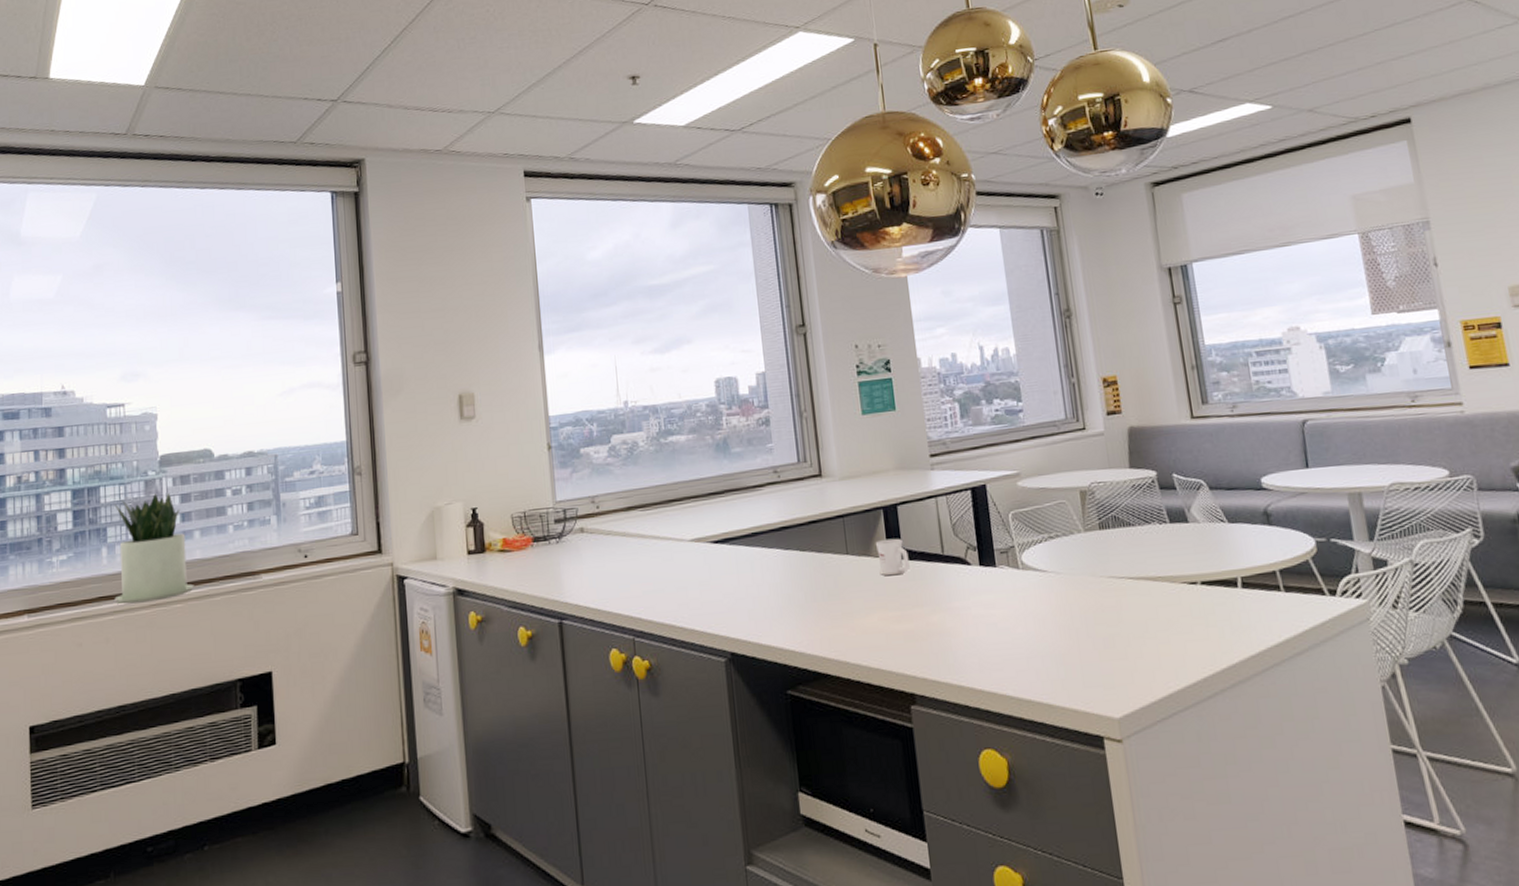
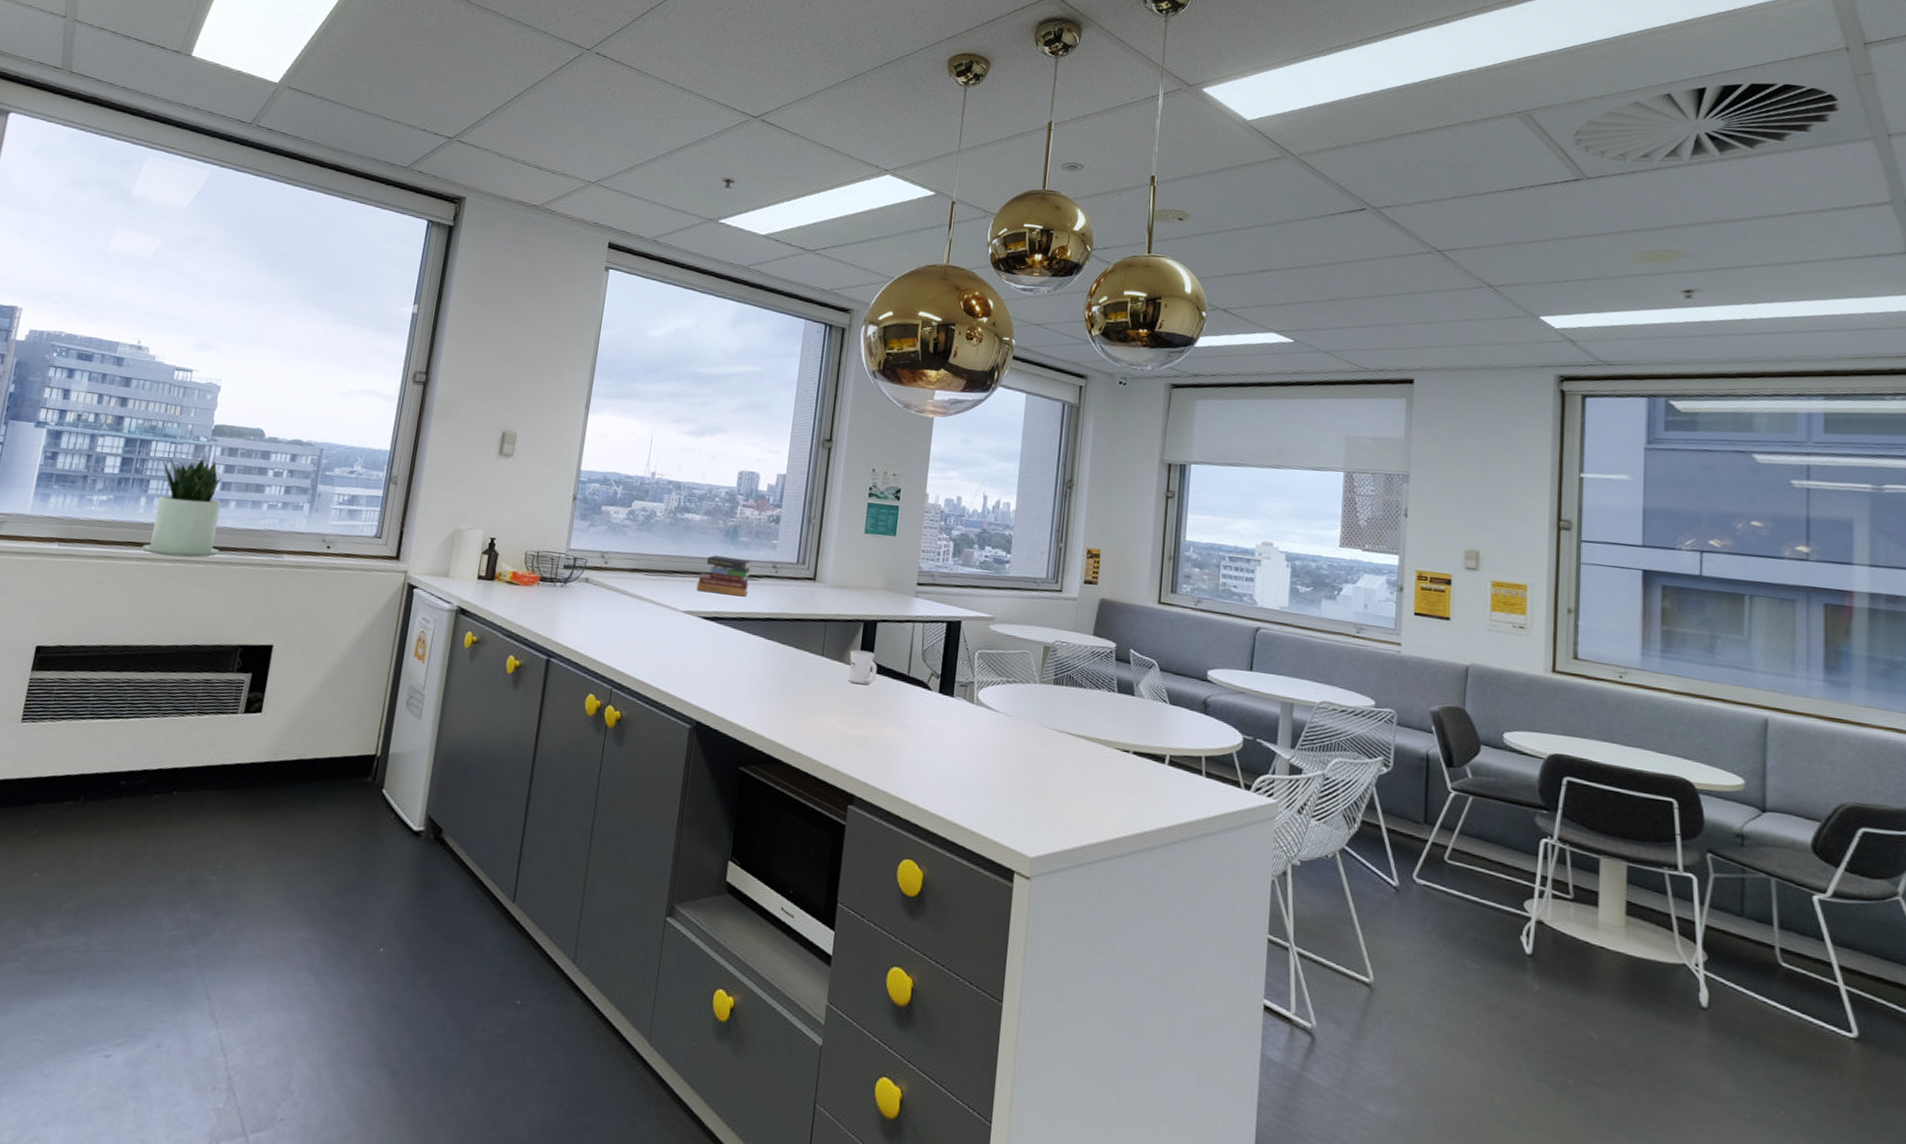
books: none [697,470,753,516] -> present [696,555,753,597]

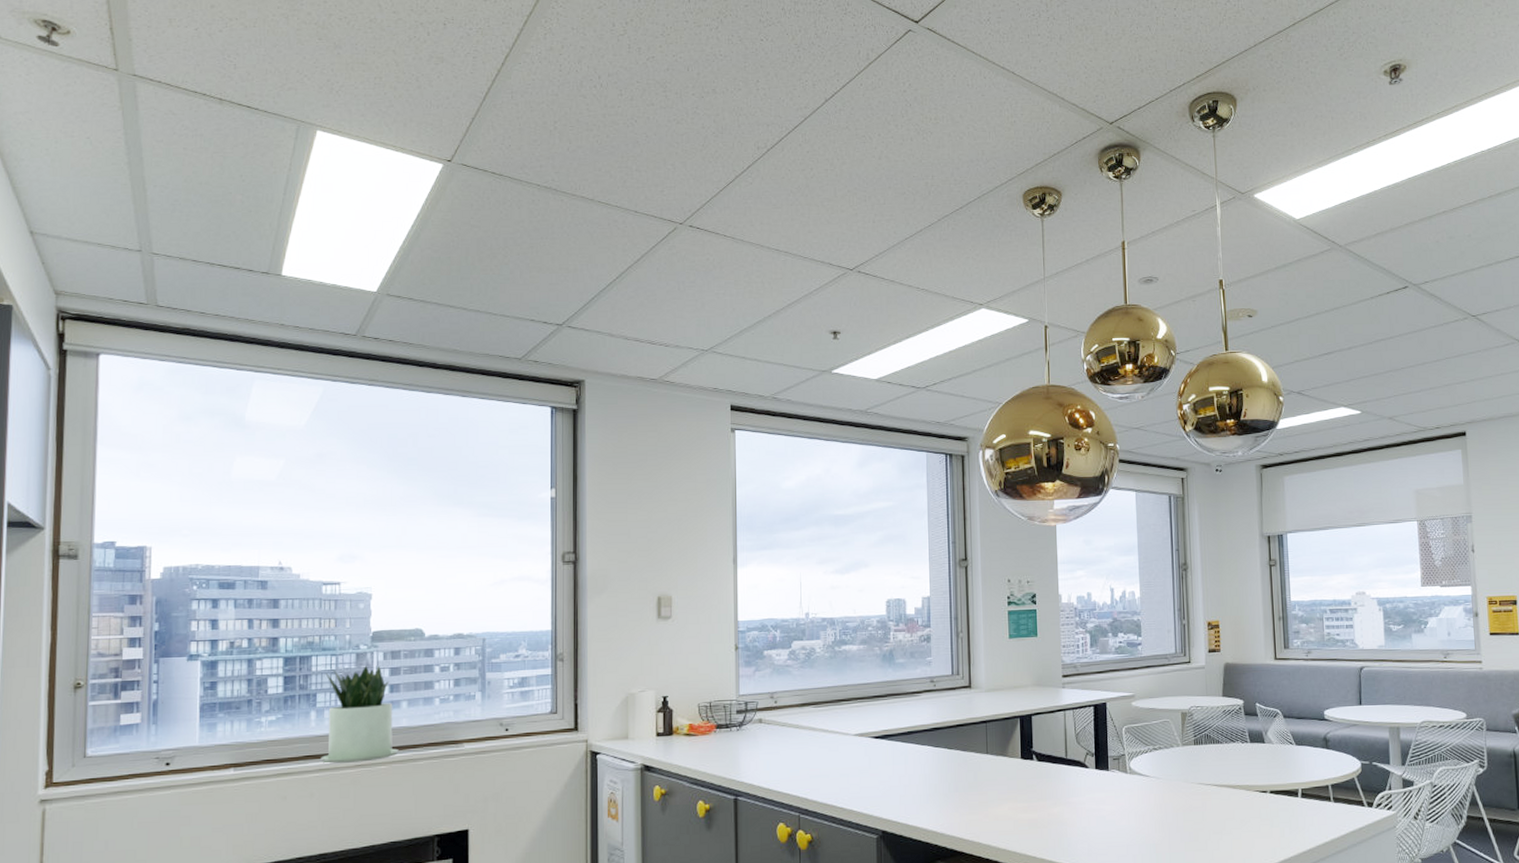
books: present [696,555,753,597] -> none [863,678,911,714]
mug: present [848,649,878,685] -> none [1011,742,1038,774]

